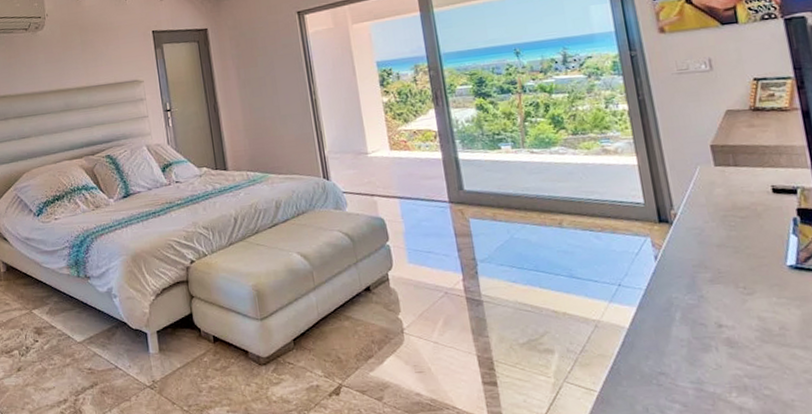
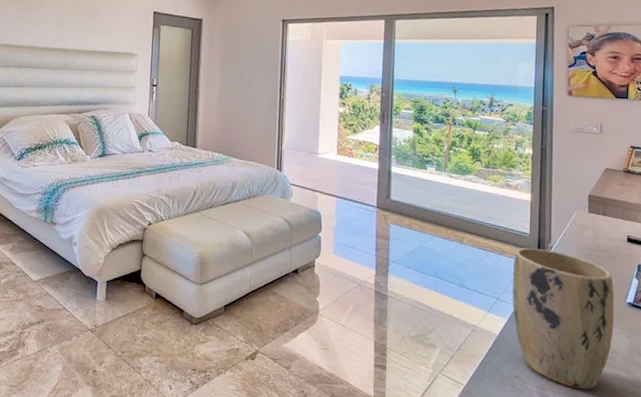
plant pot: none [630,218,778,378] -> present [512,248,614,390]

